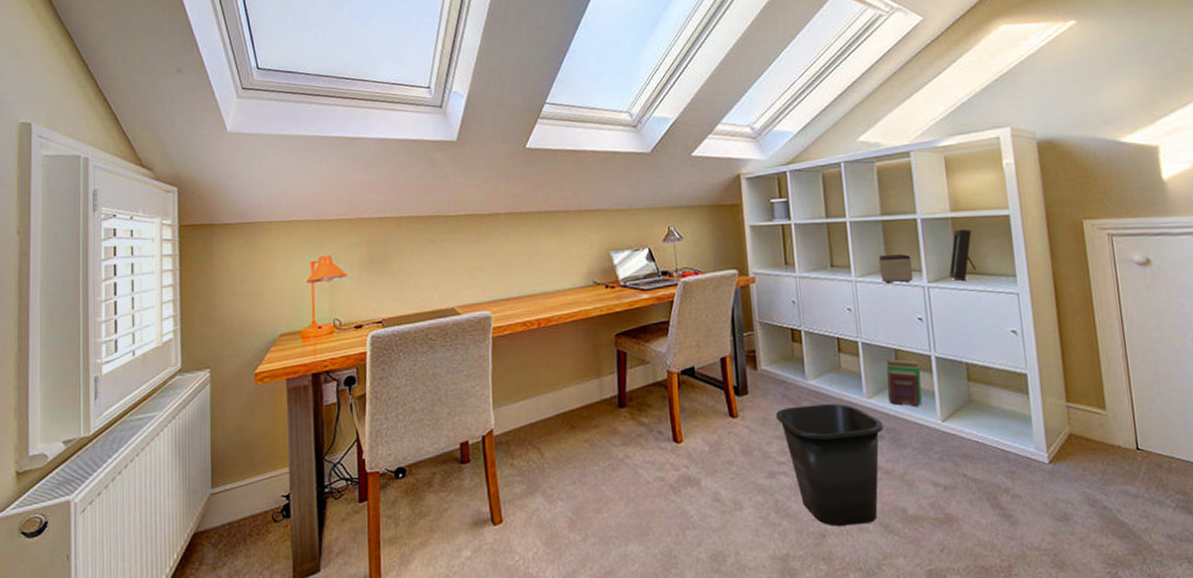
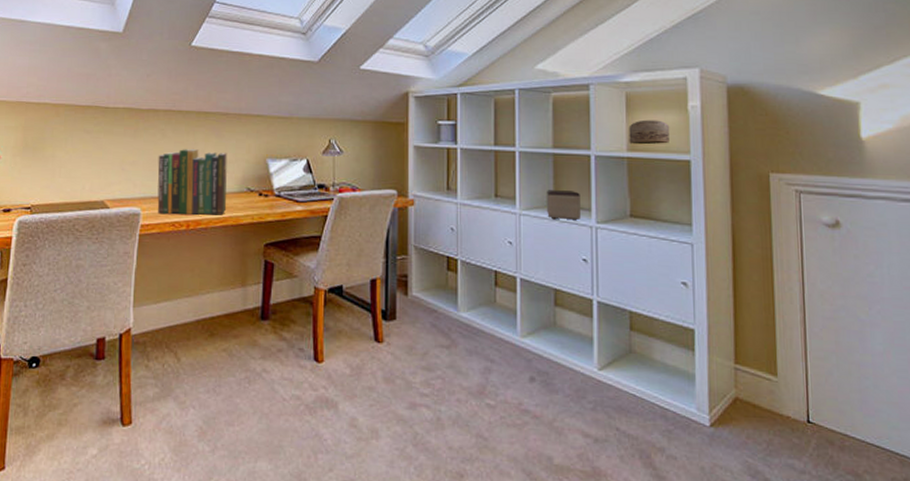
books: none [503,249,575,315] -> present [157,149,227,215]
waste bin: present [775,403,884,526] -> none [422,337,535,469]
books: present [886,359,922,407] -> none [543,299,580,352]
picture frame: present [949,229,976,281] -> none [620,170,649,224]
decorative box: none [950,179,989,205] -> present [628,119,670,145]

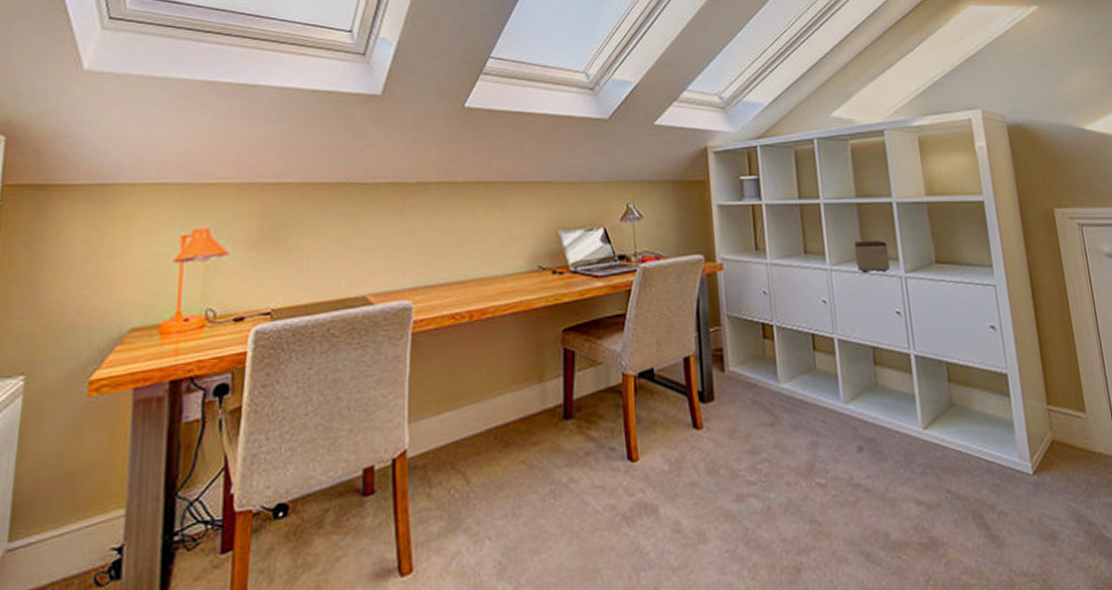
books: present [157,149,227,215] -> none [431,226,516,306]
decorative box: present [628,119,670,145] -> none [924,162,963,189]

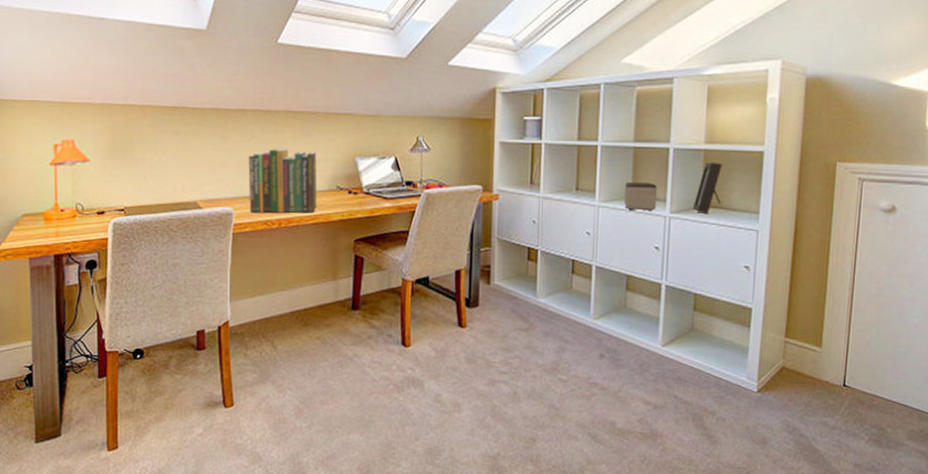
books: none [431,226,516,306] -> present [248,149,317,214]
picture frame: none [926,214,953,271] -> present [692,162,723,213]

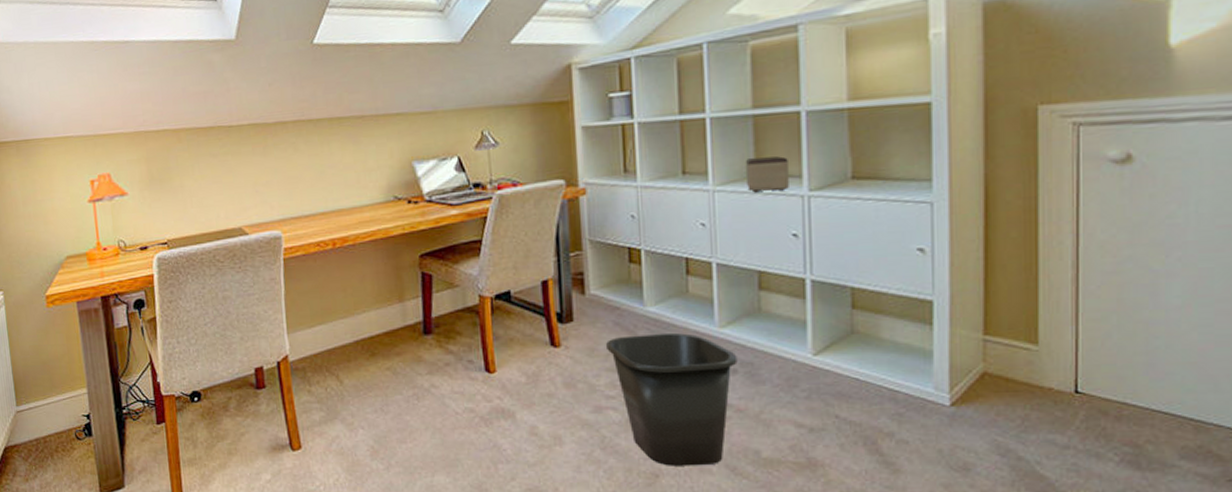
books: present [248,149,317,214] -> none [292,160,374,235]
waste bin: none [502,321,605,433] -> present [605,332,738,466]
picture frame: present [692,162,723,213] -> none [838,122,876,188]

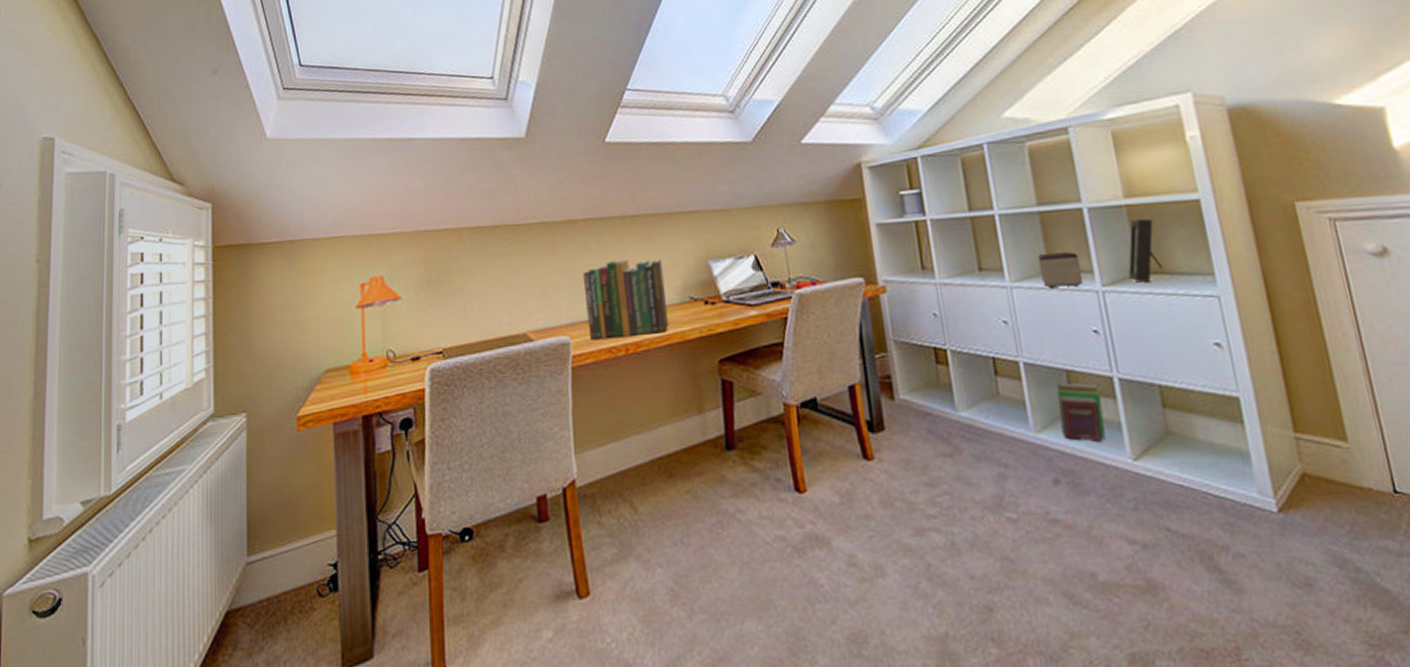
books: none [292,160,374,235] -> present [582,259,669,340]
waste bin: present [605,332,738,466] -> none [920,439,1059,597]
books: none [746,283,790,339] -> present [1056,382,1106,443]
picture frame: none [838,122,876,188] -> present [1128,218,1162,283]

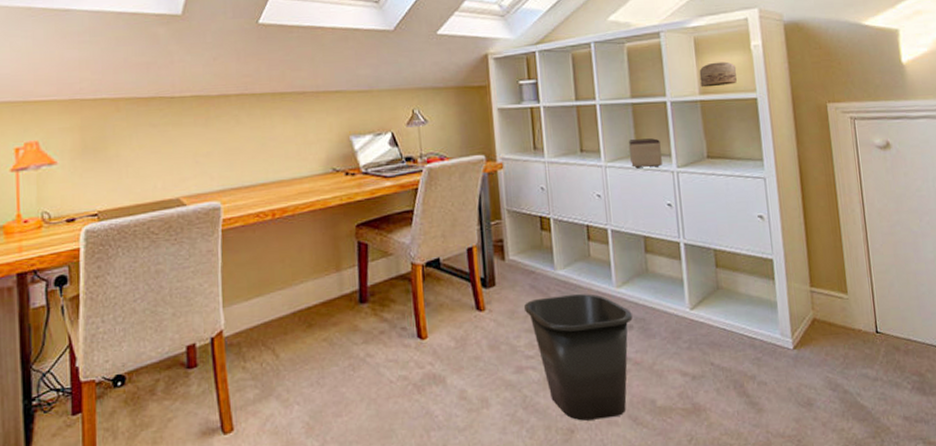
books: present [582,259,669,340] -> none [234,133,313,206]
waste bin: none [920,439,1059,597] -> present [523,293,633,421]
books: present [1056,382,1106,443] -> none [636,246,671,296]
decorative box: none [1121,157,1172,189] -> present [699,61,737,87]
picture frame: present [1128,218,1162,283] -> none [698,112,724,165]

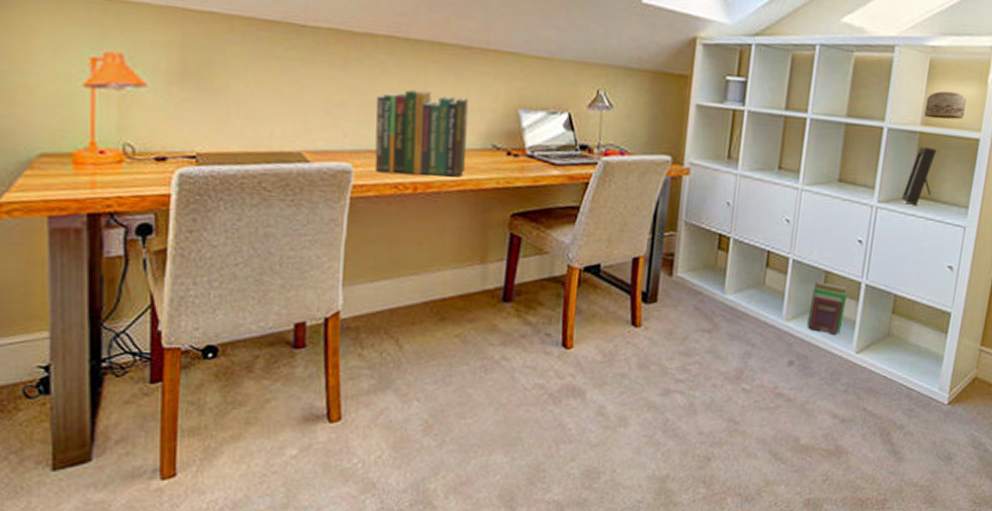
books: none [234,133,313,206] -> present [374,90,469,177]
waste bin: present [523,293,633,421] -> none [682,321,796,451]
decorative box: present [628,138,662,169] -> none [829,164,867,199]
books: none [636,246,671,296] -> present [807,282,848,336]
picture frame: none [698,112,724,165] -> present [901,146,937,205]

